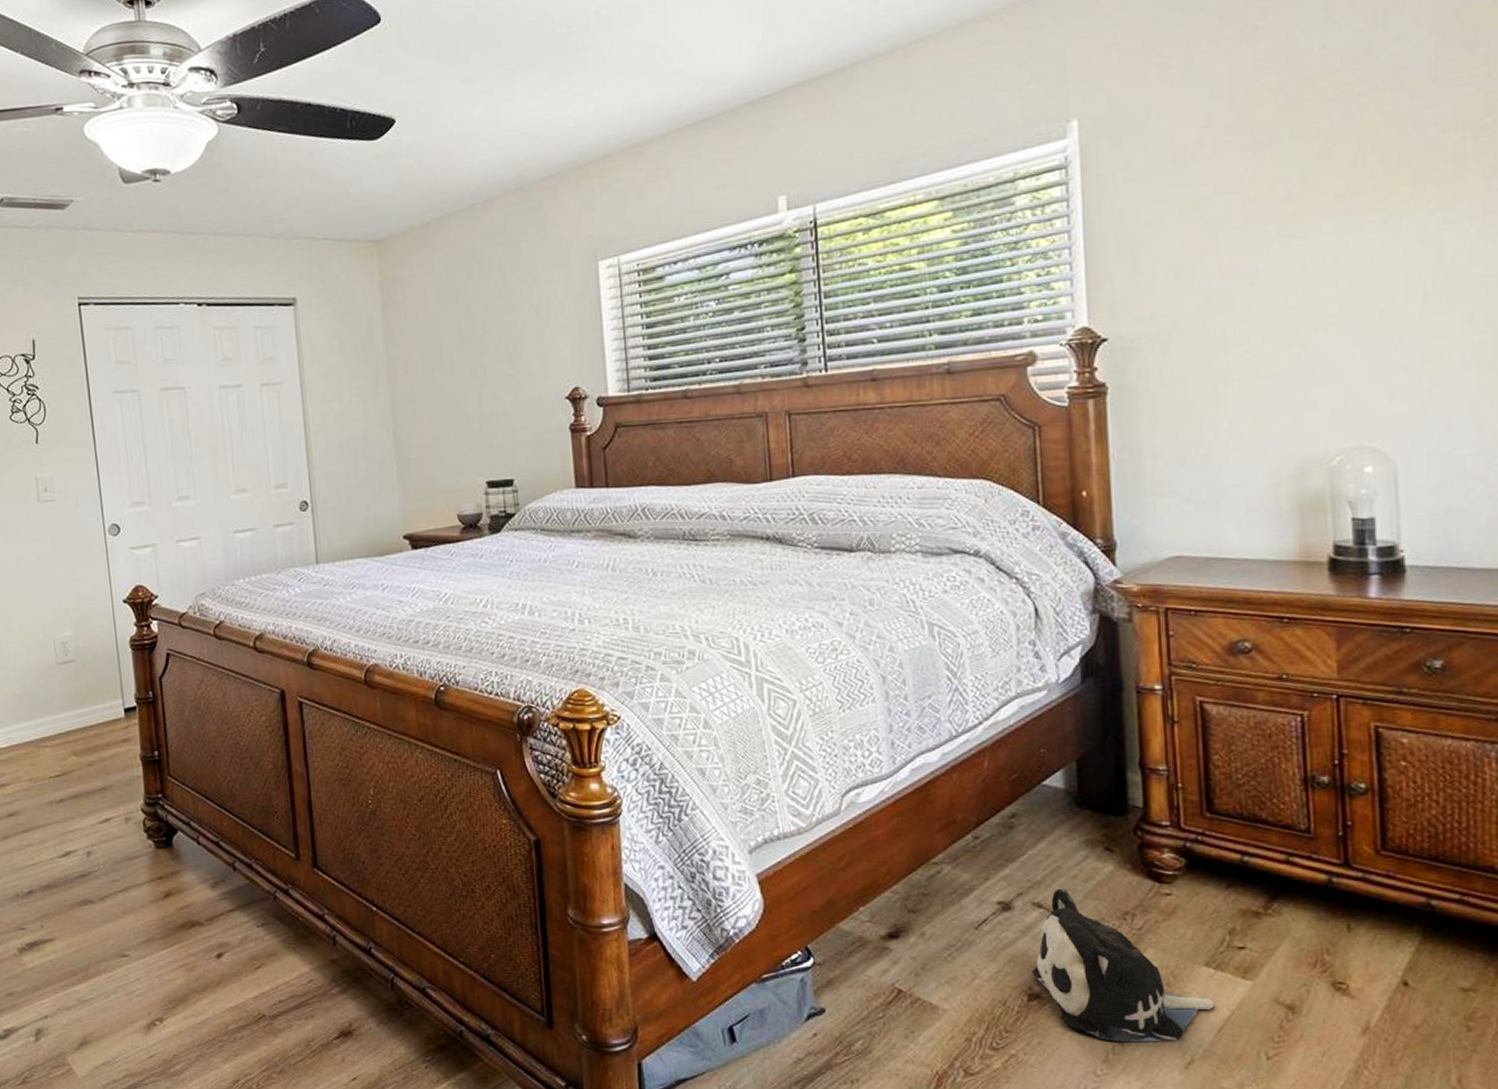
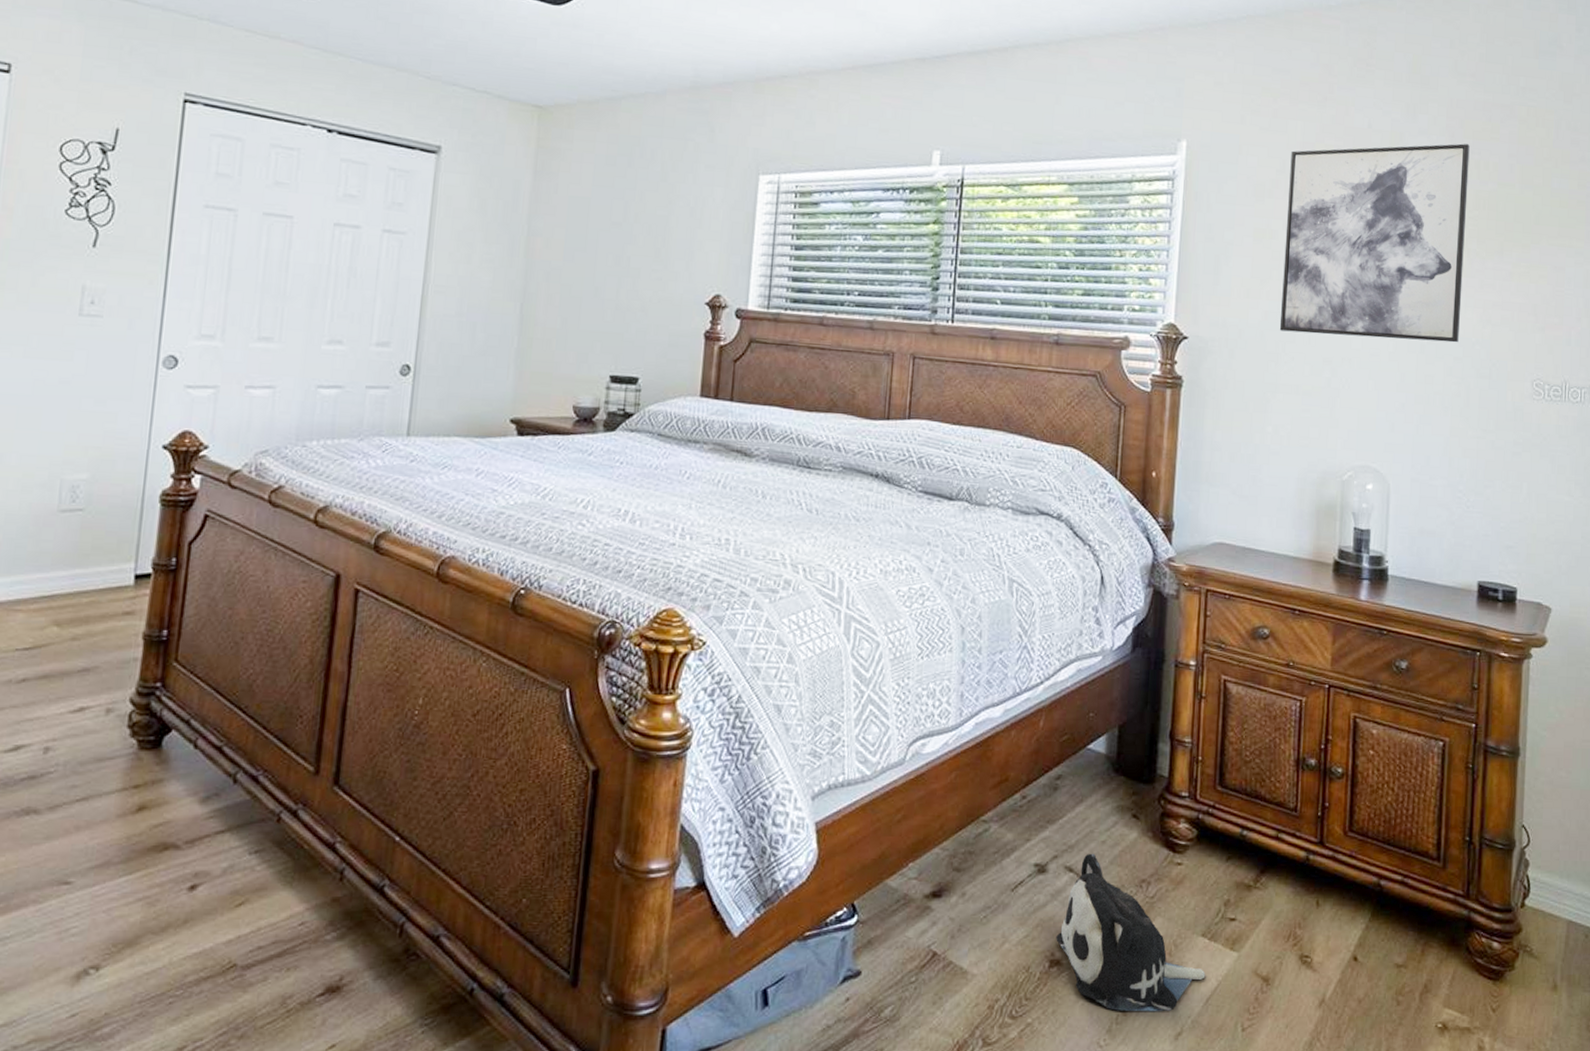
wall art: none [1217,37,1479,311] -> present [1279,143,1470,343]

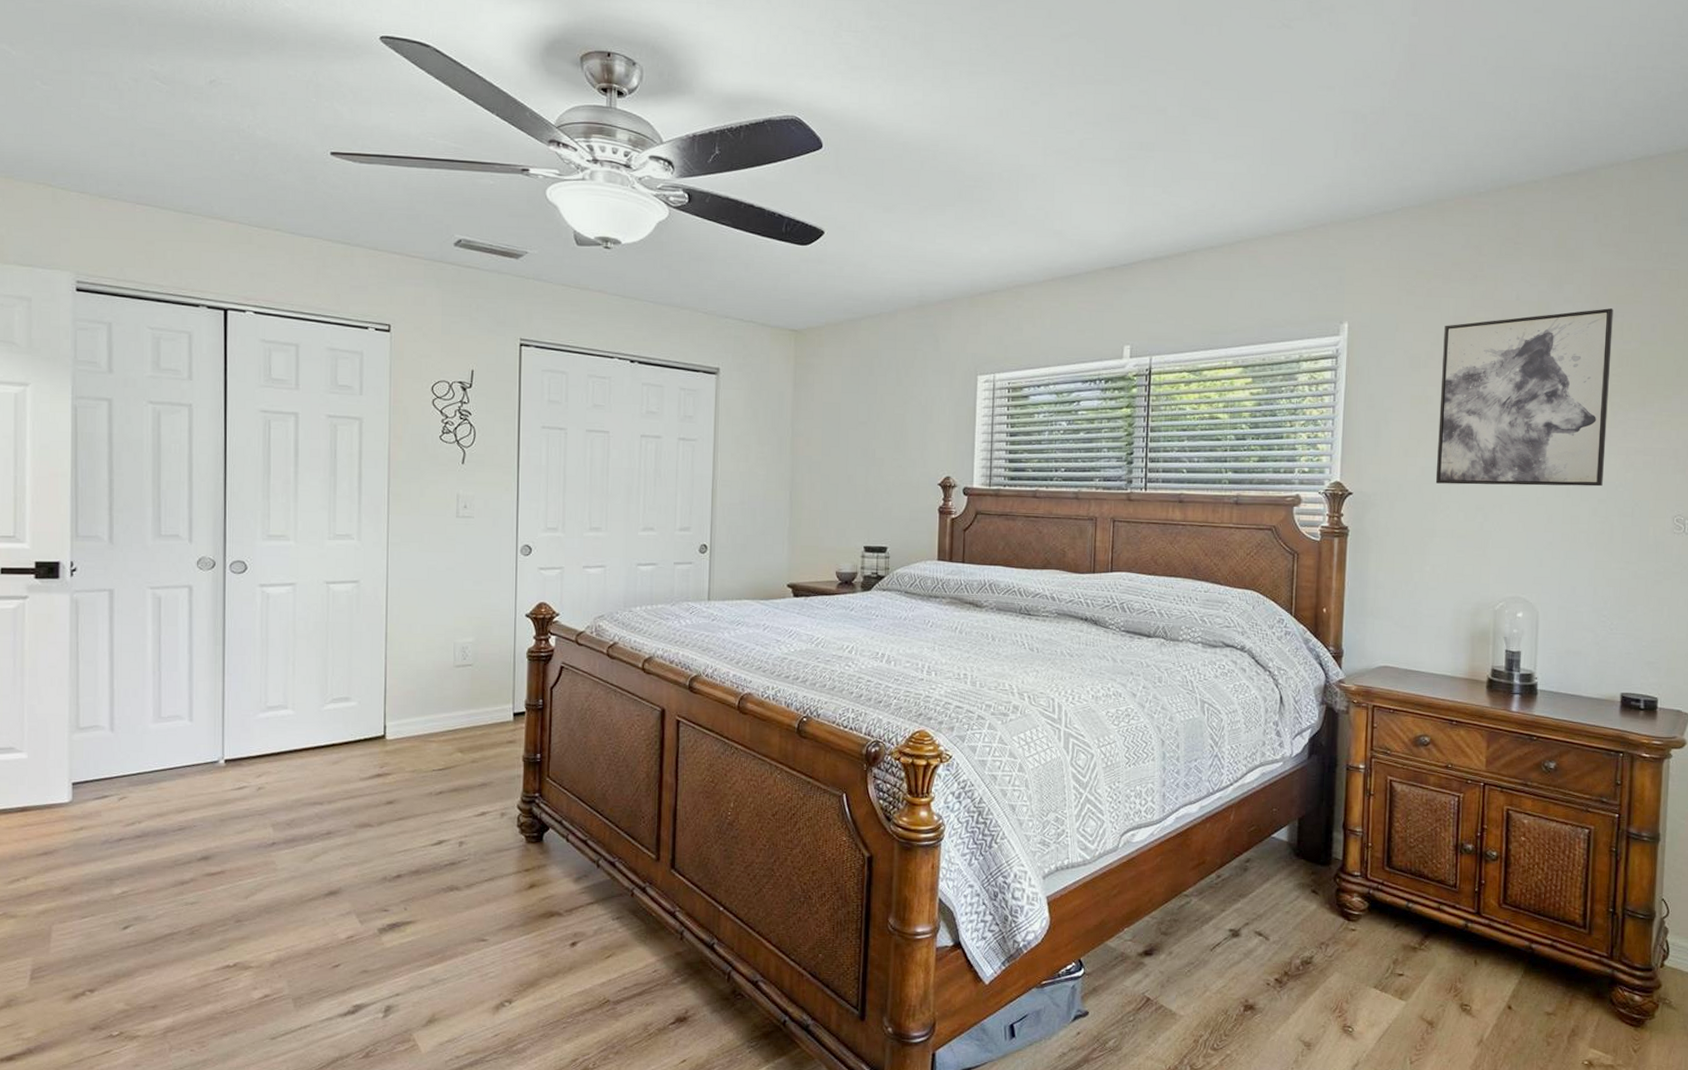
plush toy: present [1056,853,1206,1012] -> none [1249,921,1378,1048]

